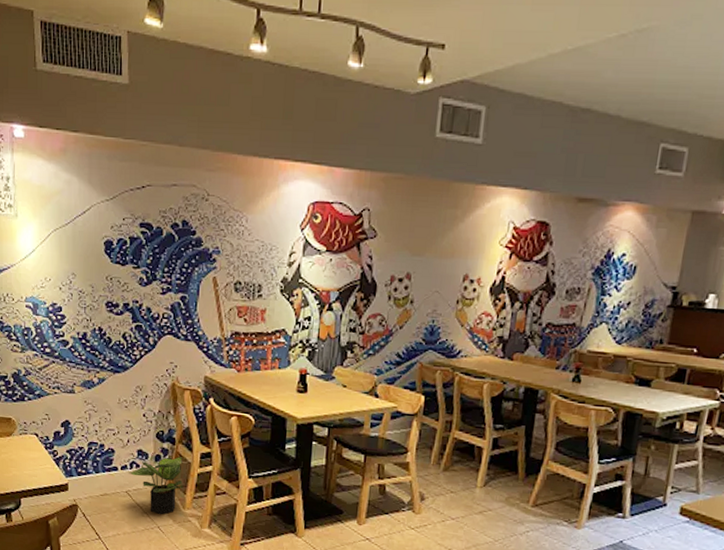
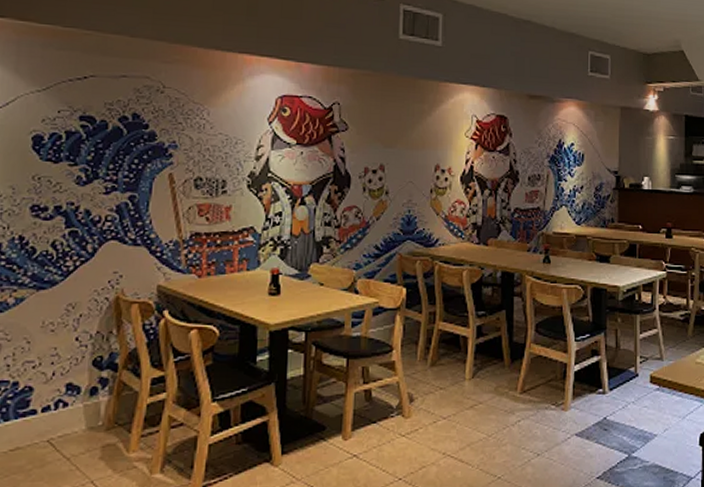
potted plant: present [129,456,183,515] -> none [52,386,128,465]

